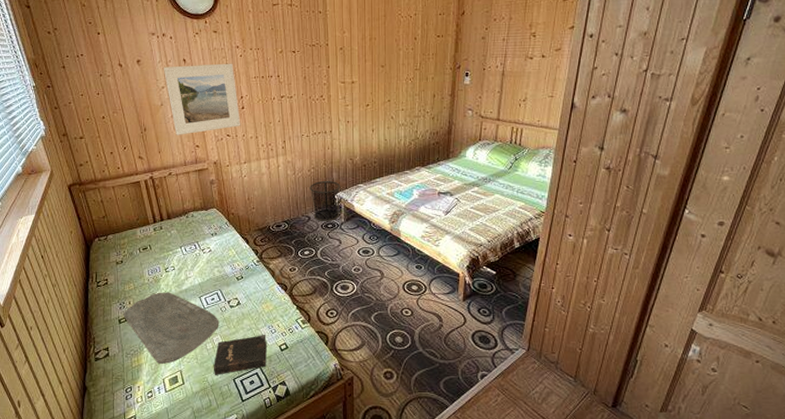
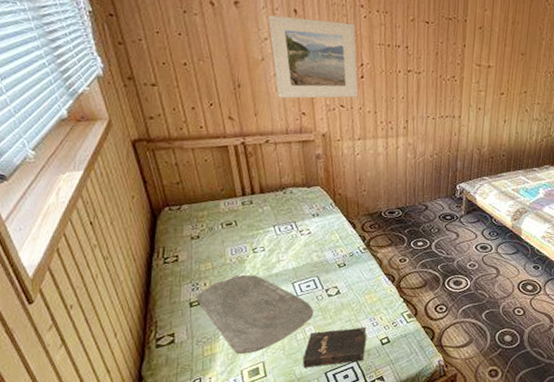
waste bin: present [309,180,341,222] -> none [430,168,465,213]

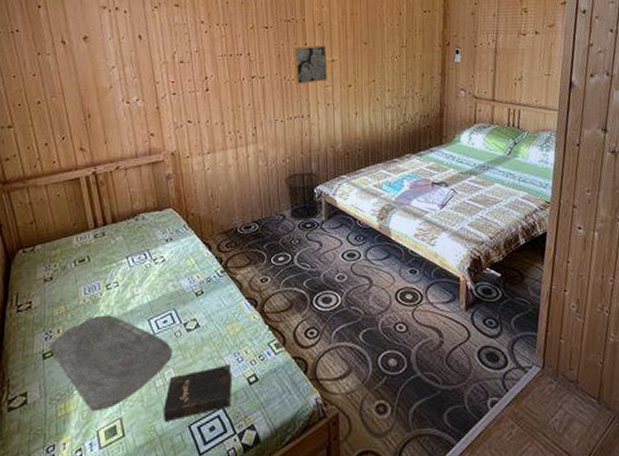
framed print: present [267,15,359,99] -> none [114,40,205,122]
waste bin: none [430,168,465,213] -> present [284,171,321,221]
wall art: none [450,47,485,86] -> present [294,44,328,85]

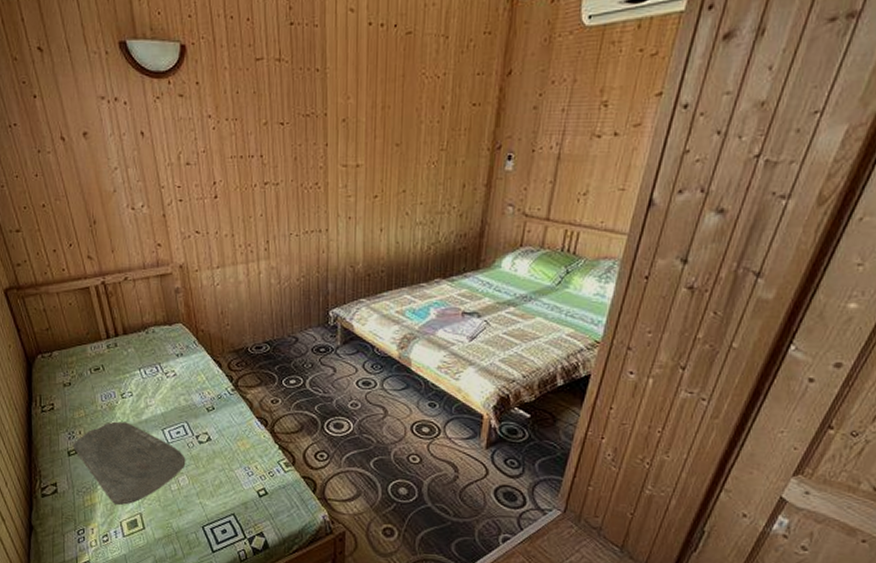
hardback book: present [162,363,231,422] -> none [178,476,242,521]
waste bin: present [284,171,321,221] -> none [298,292,338,345]
wall art: present [294,44,328,85] -> none [312,145,351,194]

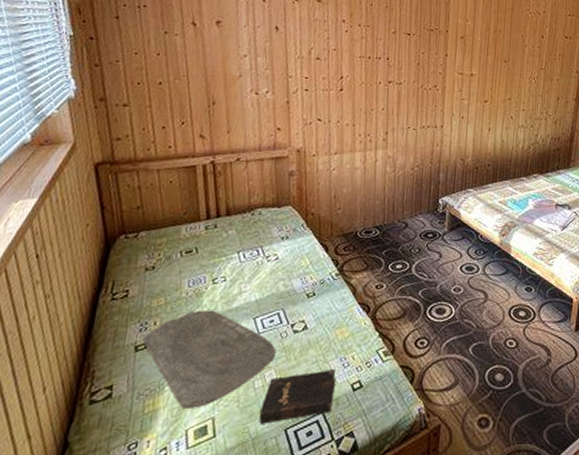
hardback book: none [178,476,242,521] -> present [258,368,337,424]

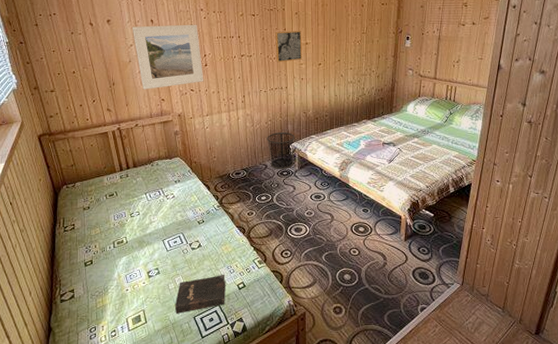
pillow: present [142,310,277,408] -> none [88,236,181,304]
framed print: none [248,32,337,114] -> present [132,24,204,90]
waste bin: none [410,181,448,231] -> present [267,131,295,170]
wall art: none [432,56,467,95] -> present [275,30,303,63]

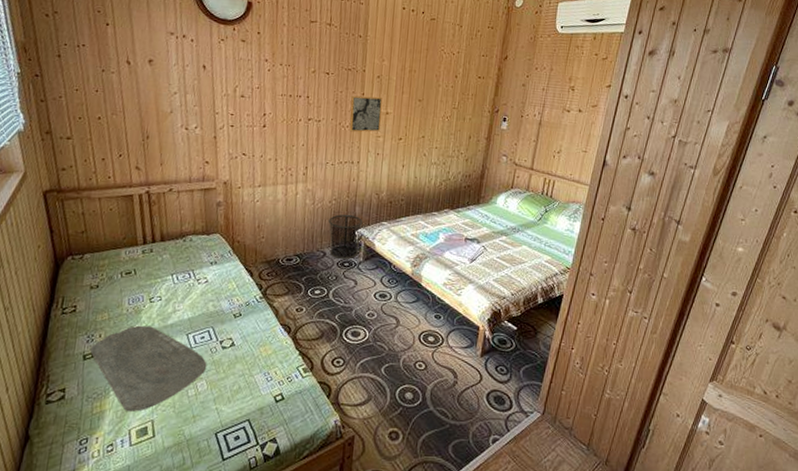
pillow: none [88,236,181,304] -> present [89,325,207,412]
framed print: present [132,24,204,90] -> none [178,71,260,148]
hardback book: present [174,274,225,314] -> none [192,381,261,428]

